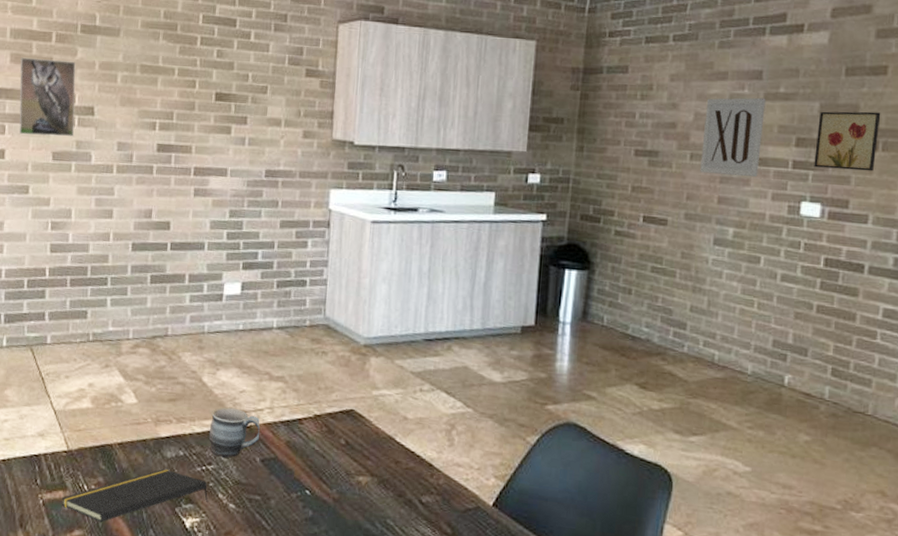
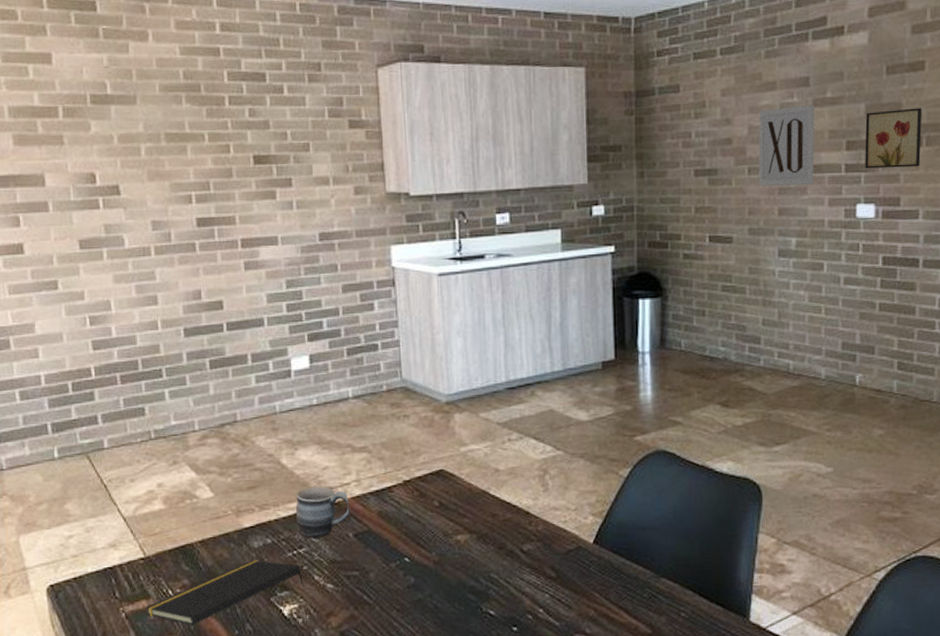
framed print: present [19,57,76,137] -> none [25,136,101,225]

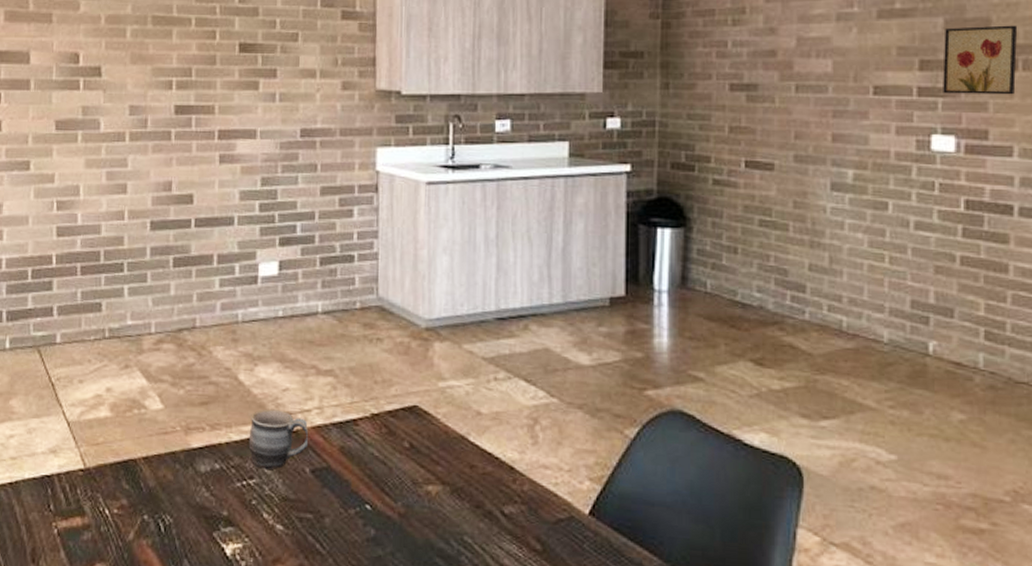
notepad: present [145,559,304,625] -> none [79,485,251,553]
wall art: present [758,104,815,186] -> none [808,16,880,109]

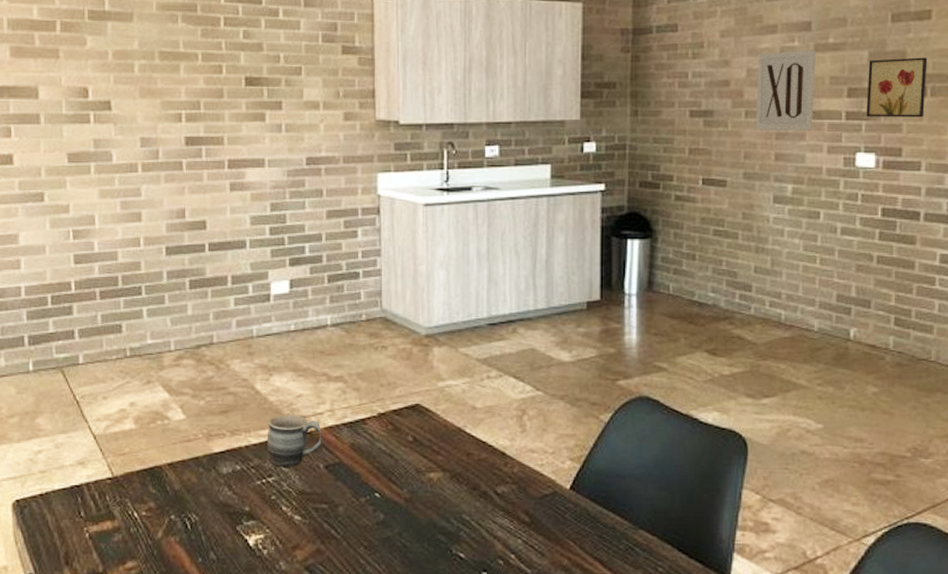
wall art: none [808,16,880,109] -> present [756,49,816,131]

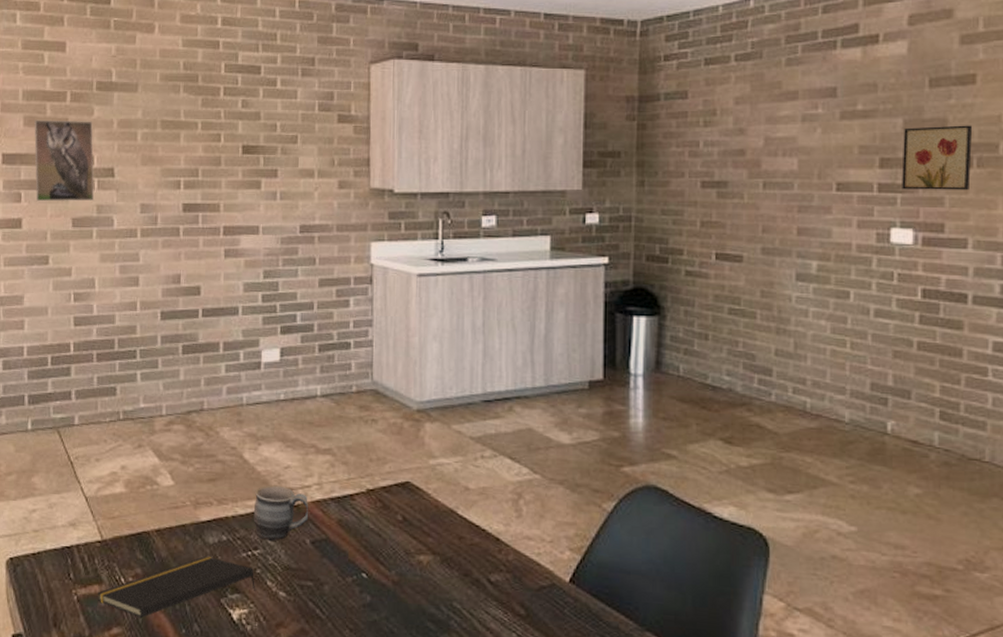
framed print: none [22,50,91,137] -> present [34,120,94,202]
notepad: none [109,485,272,550] -> present [97,555,256,618]
wall art: present [756,49,816,131] -> none [775,117,843,204]

